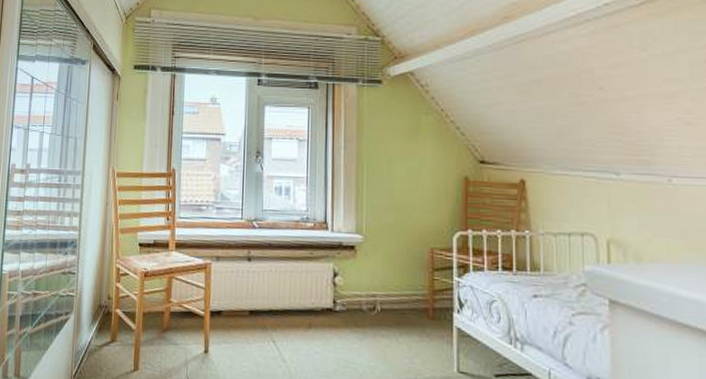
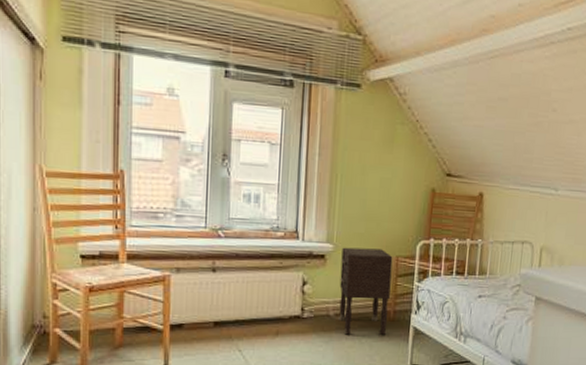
nightstand: none [372,238,427,335] -> present [339,247,393,335]

